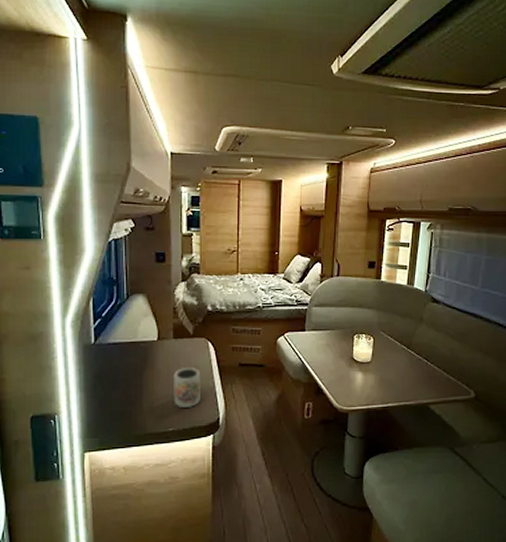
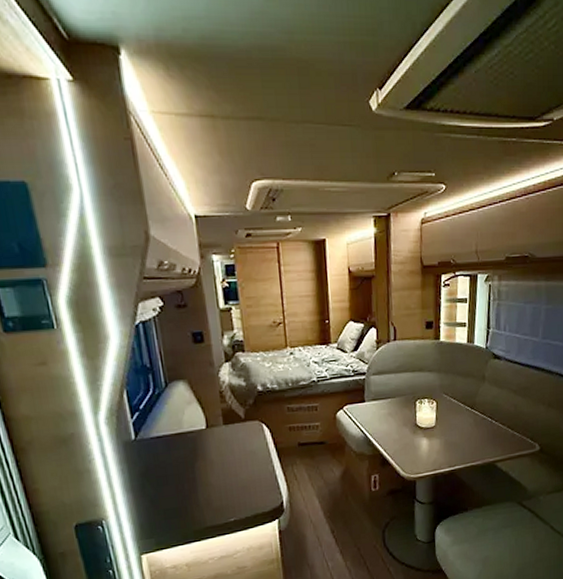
mug: present [172,368,201,407] -> none [227,453,261,496]

